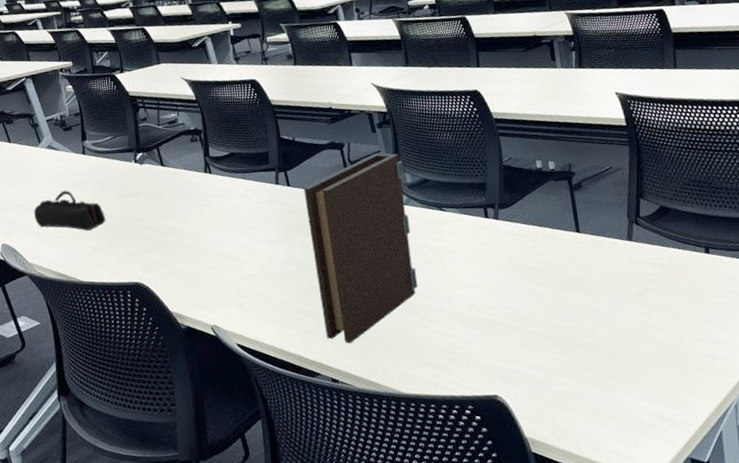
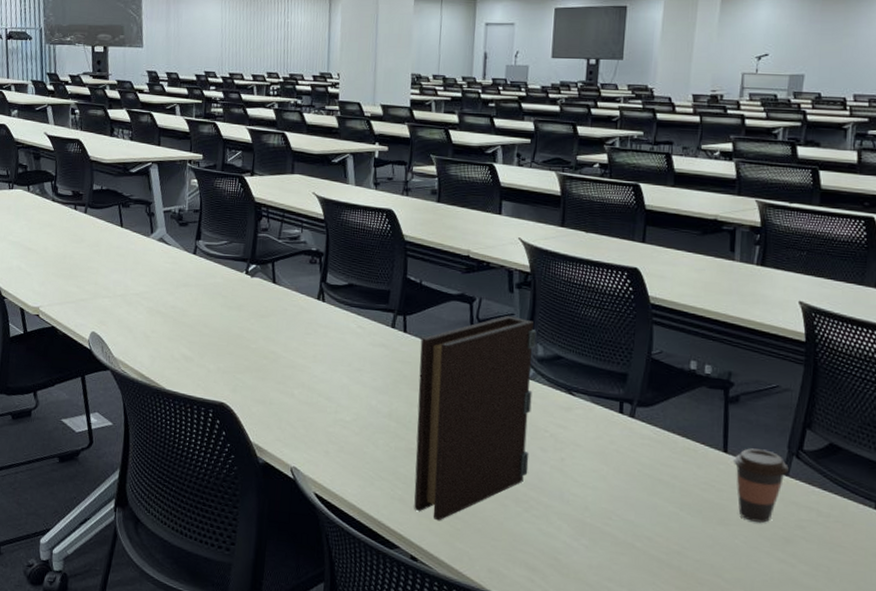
pencil case: present [34,190,106,231] -> none [130,288,204,336]
coffee cup: none [586,223,632,285] -> present [734,448,789,523]

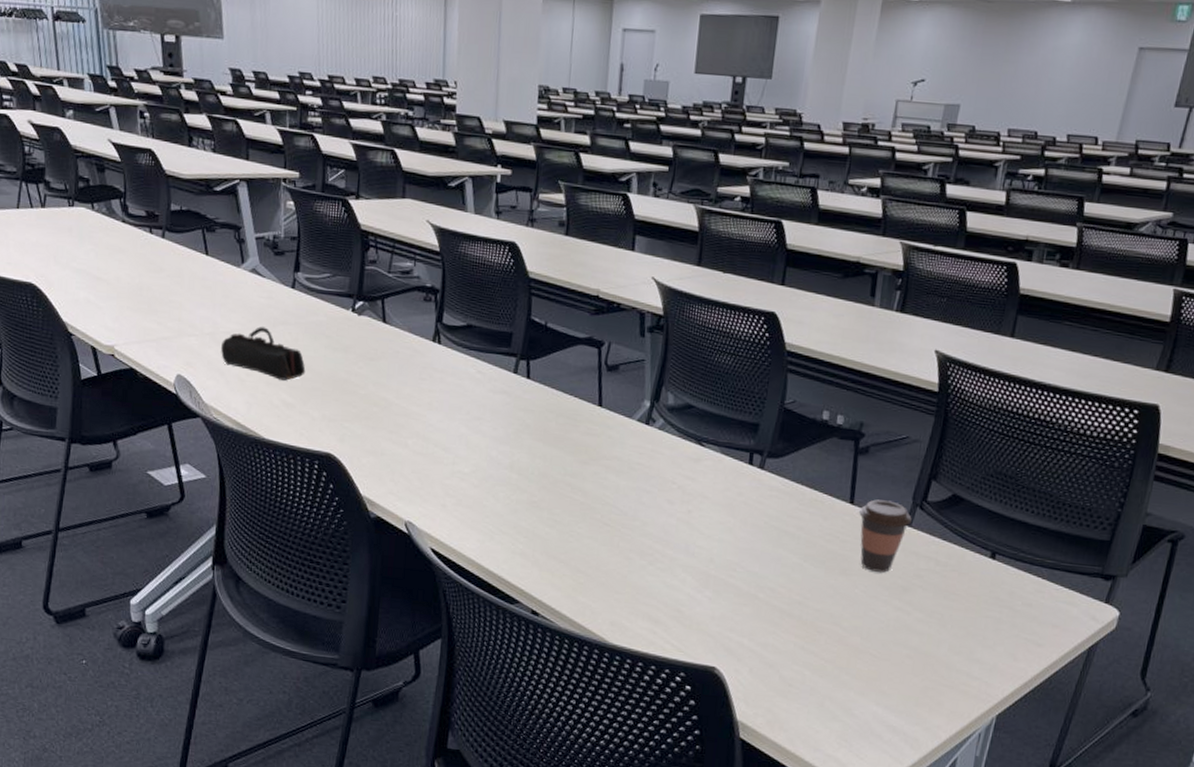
pencil case: none [130,288,204,336] -> present [221,326,306,381]
book: present [414,316,537,521] -> none [535,362,668,575]

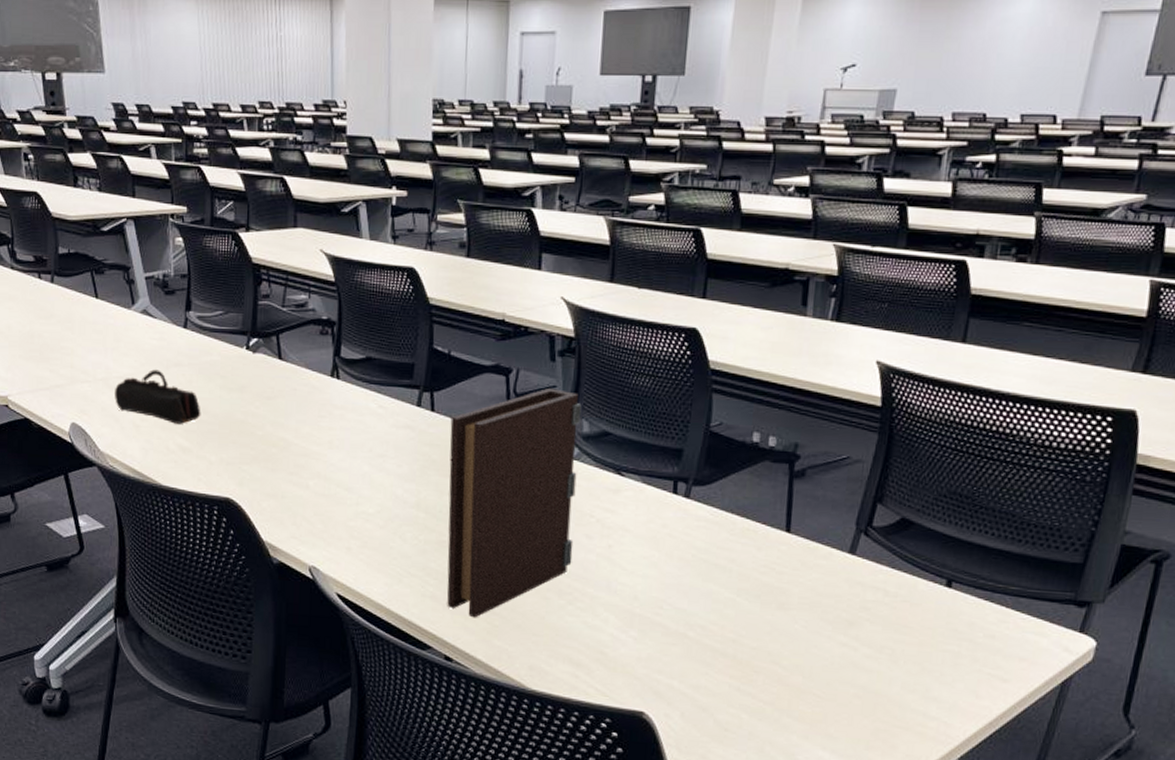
book: none [535,362,668,575] -> present [447,388,582,618]
coffee cup: present [859,499,912,573] -> none [797,526,856,606]

